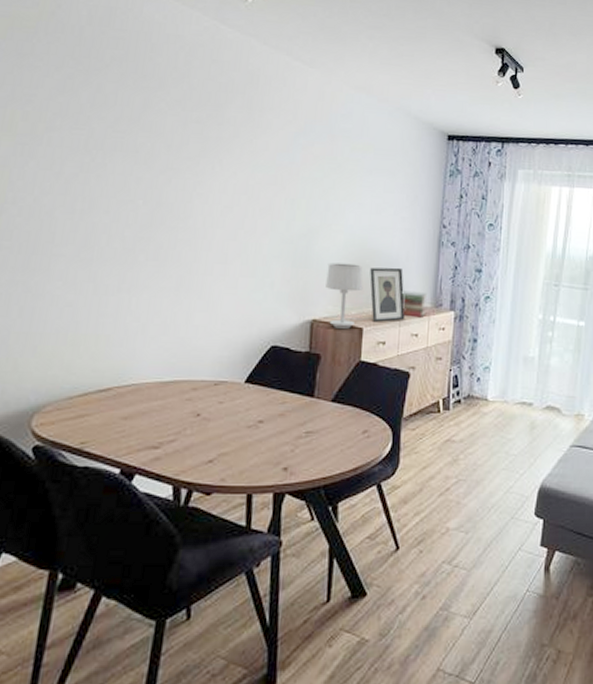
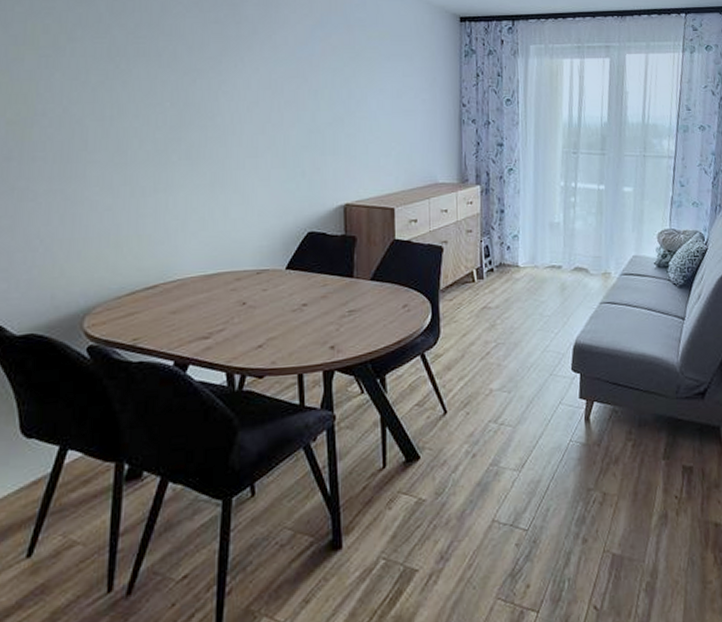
table lamp: present [326,262,373,329] -> none [355,147,403,210]
picture frame: present [370,267,406,322] -> none [396,148,434,202]
books: present [402,291,427,318] -> none [429,169,454,194]

